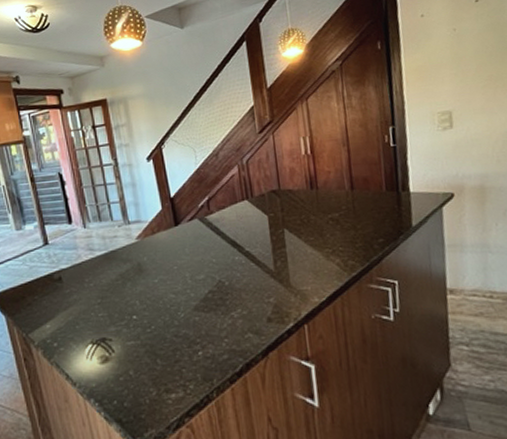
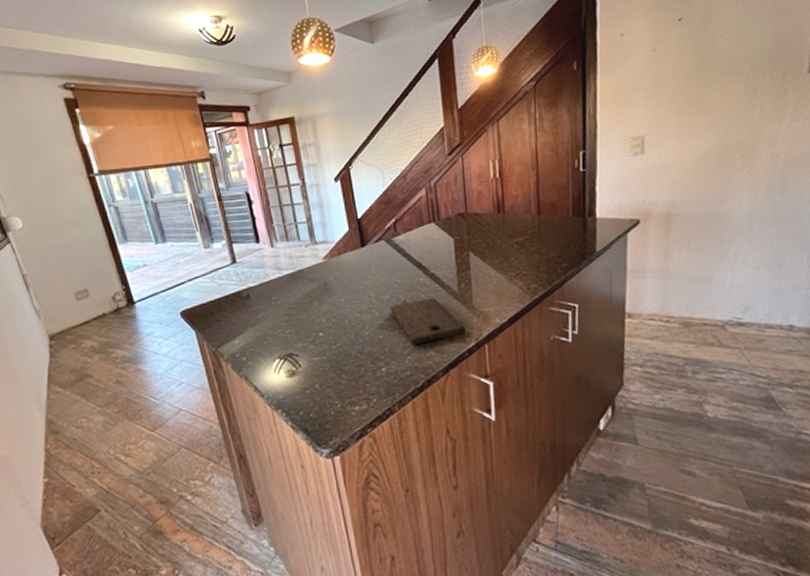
cutting board: none [205,277,284,326] -> present [390,298,465,344]

